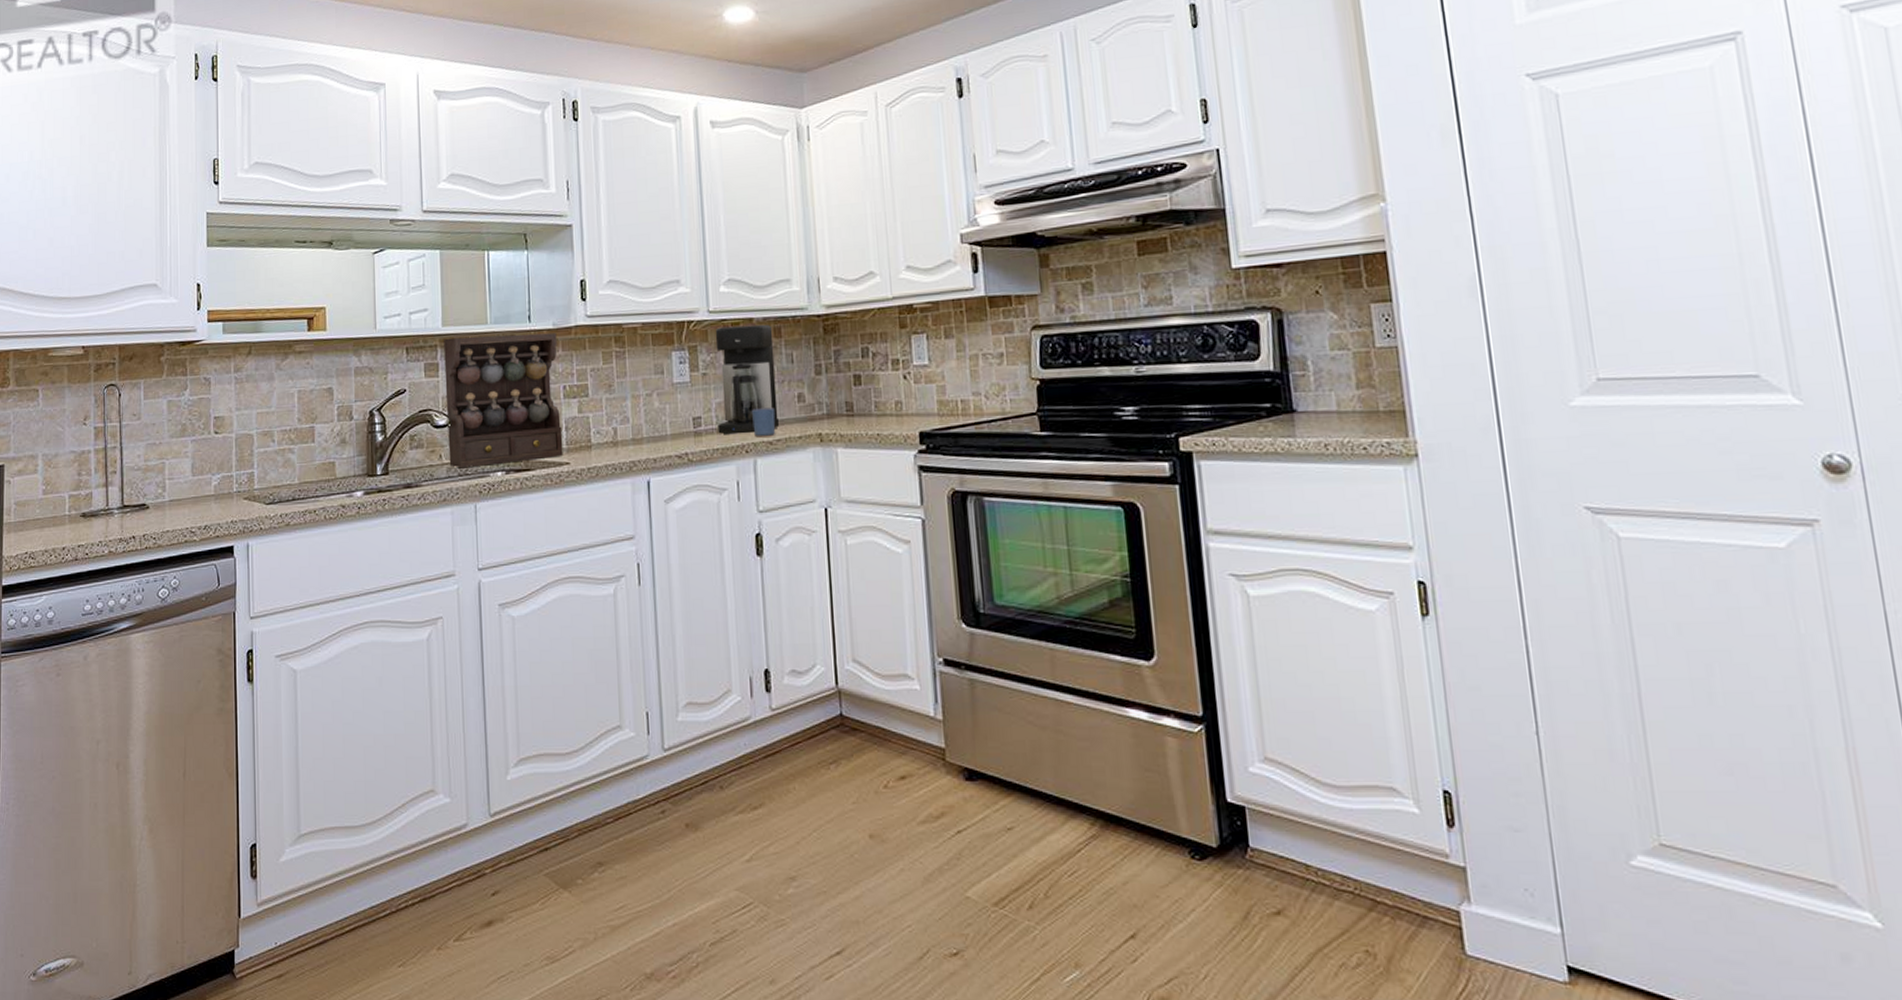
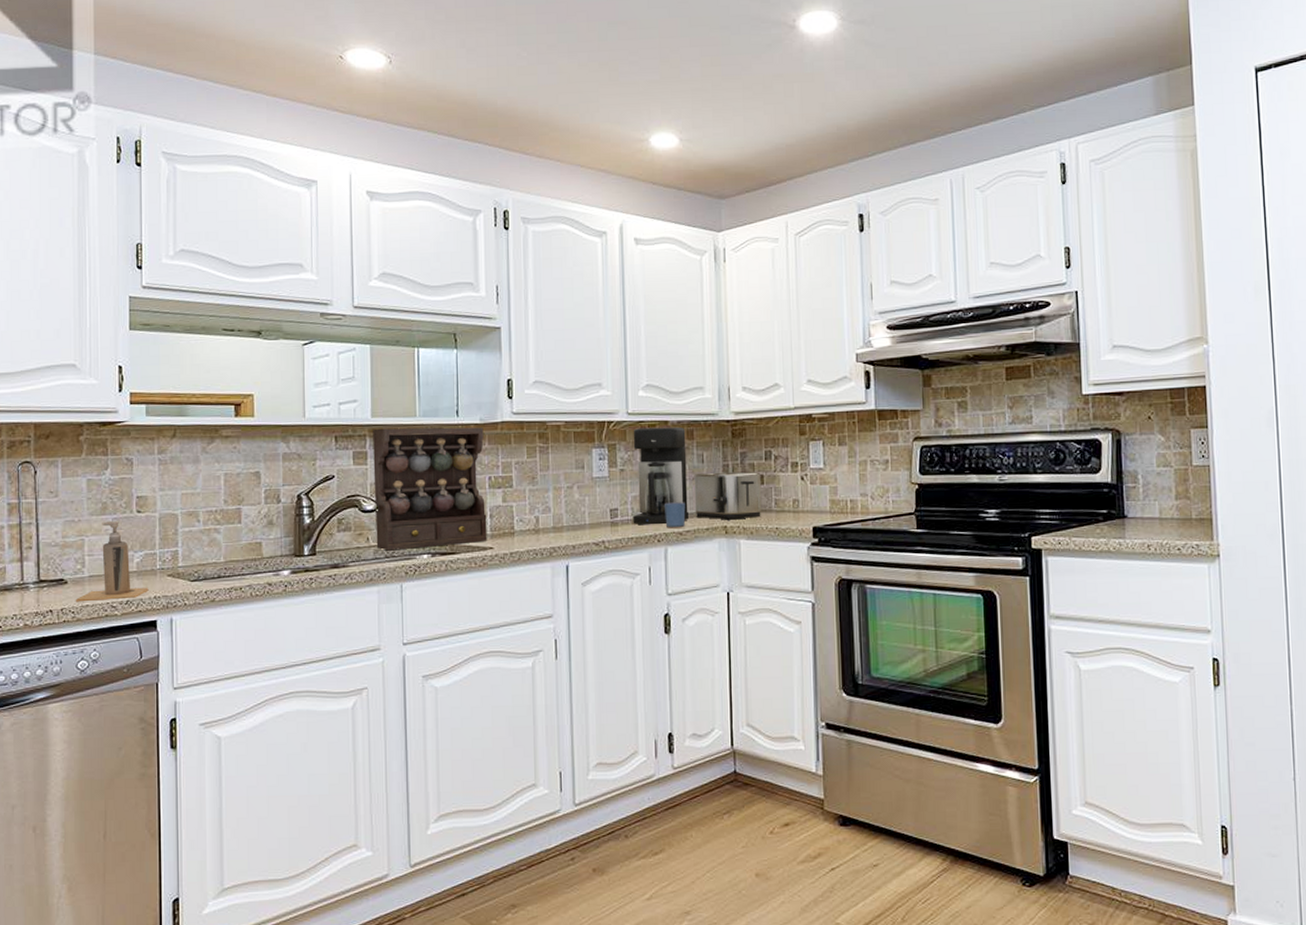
soap dispenser: none [156,443,226,528] -> present [75,521,149,602]
toaster: none [783,371,860,427] -> present [694,471,761,520]

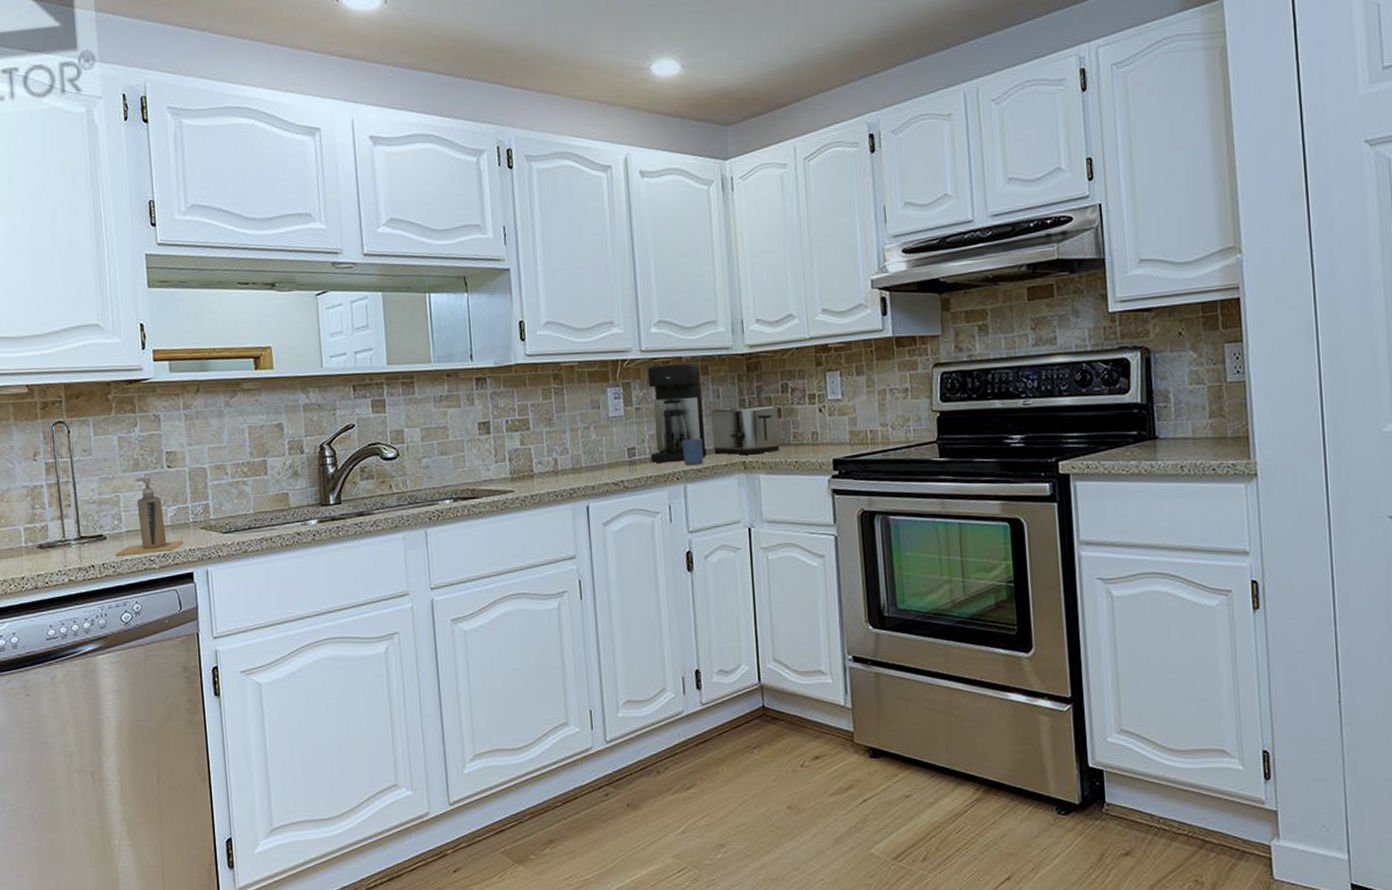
spice rack: present [373,427,487,551] -> none [389,370,508,497]

